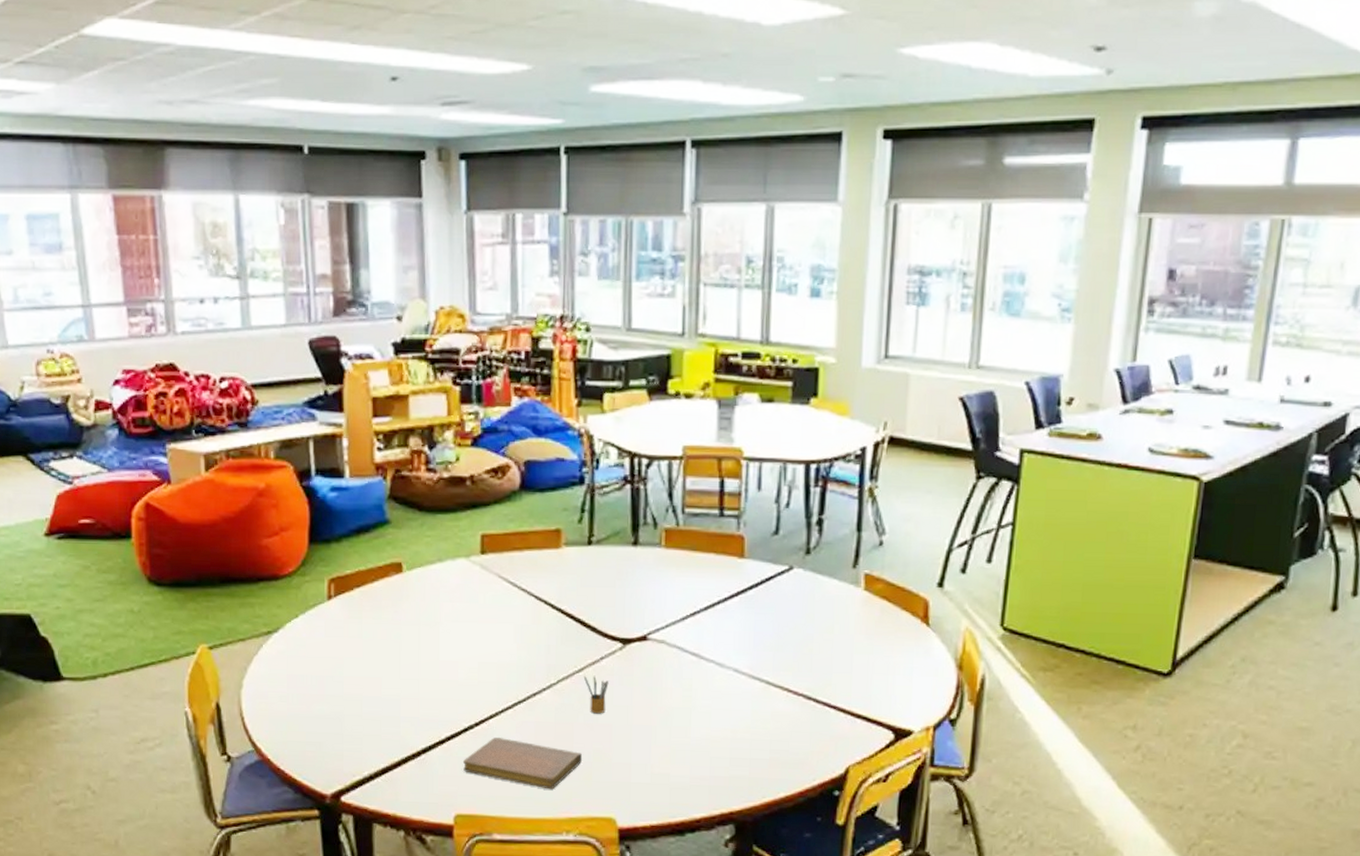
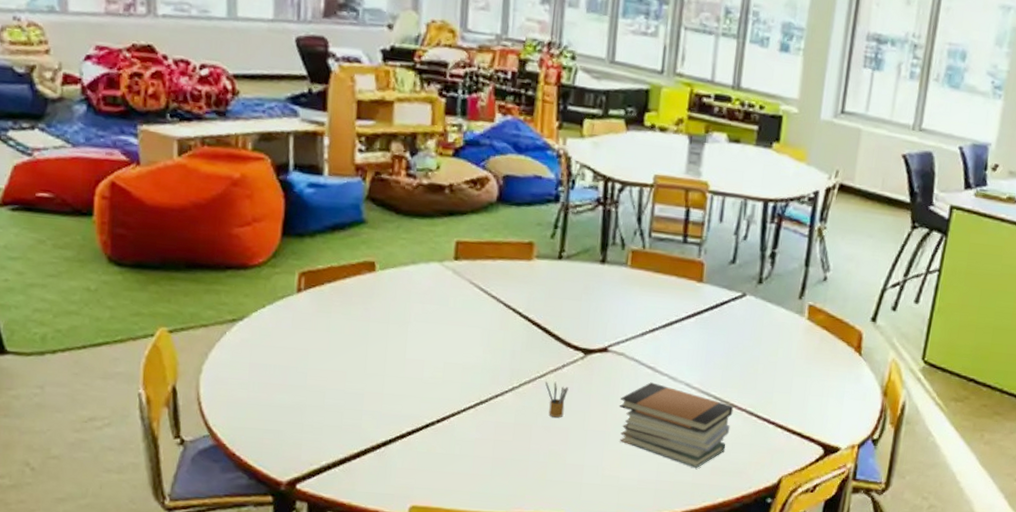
notebook: present [462,737,582,790] -> none [421,435,538,486]
book stack: none [664,670,789,761] -> present [619,382,734,468]

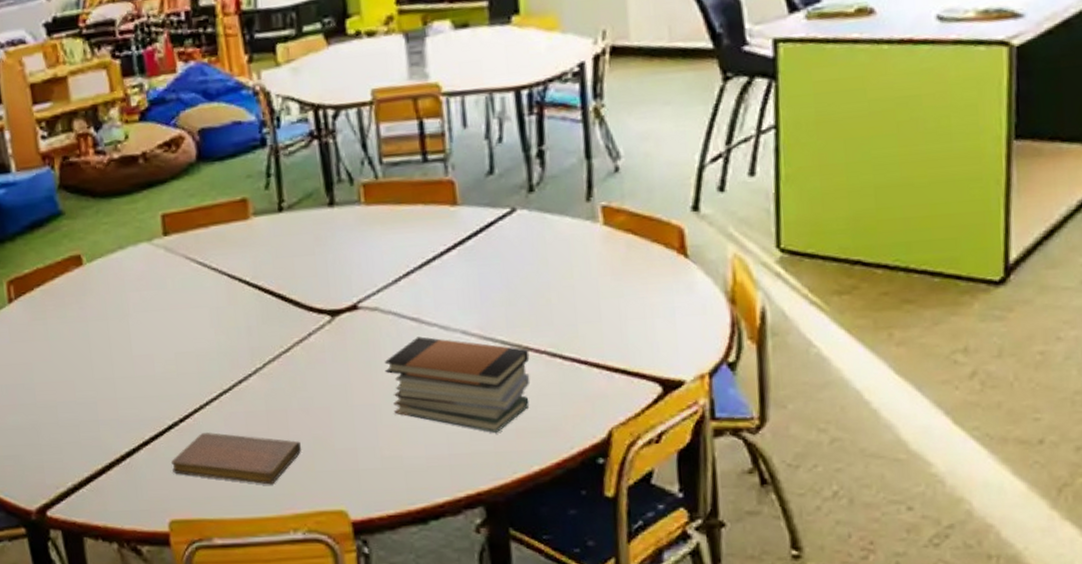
notebook: none [421,435,538,486] -> present [170,432,301,485]
pencil box: present [545,381,569,418] -> none [291,354,321,397]

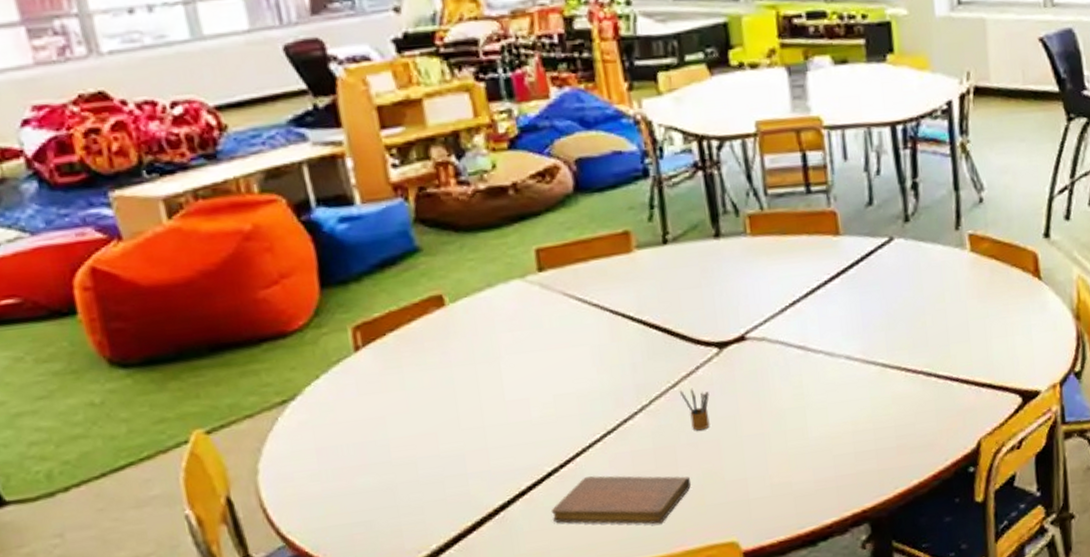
pencil box: none [291,354,321,397] -> present [679,388,710,431]
book stack: present [384,336,531,433] -> none [772,364,909,452]

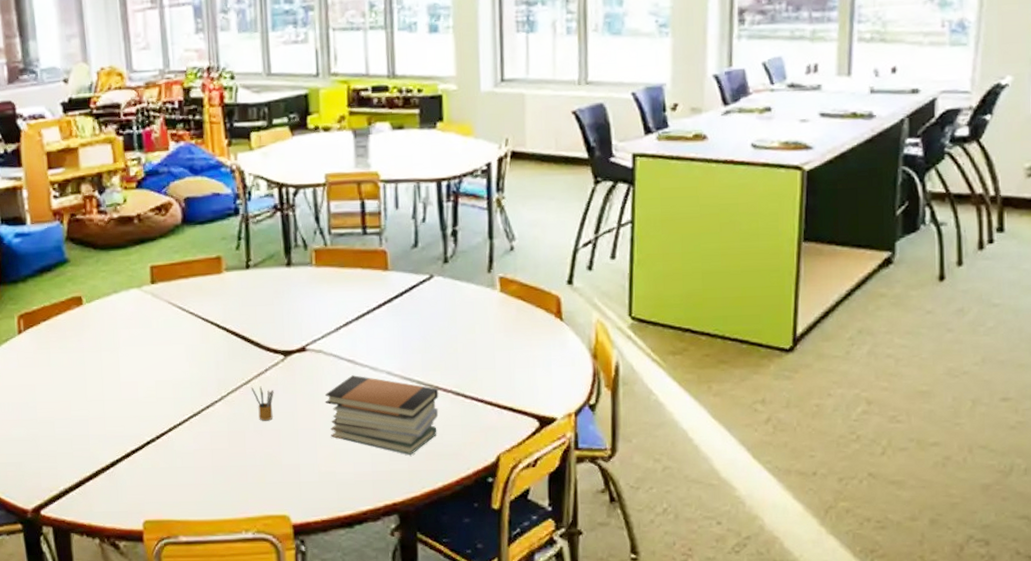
notebook: present [551,475,691,525] -> none [147,448,255,493]
book stack: none [772,364,909,452] -> present [324,375,439,455]

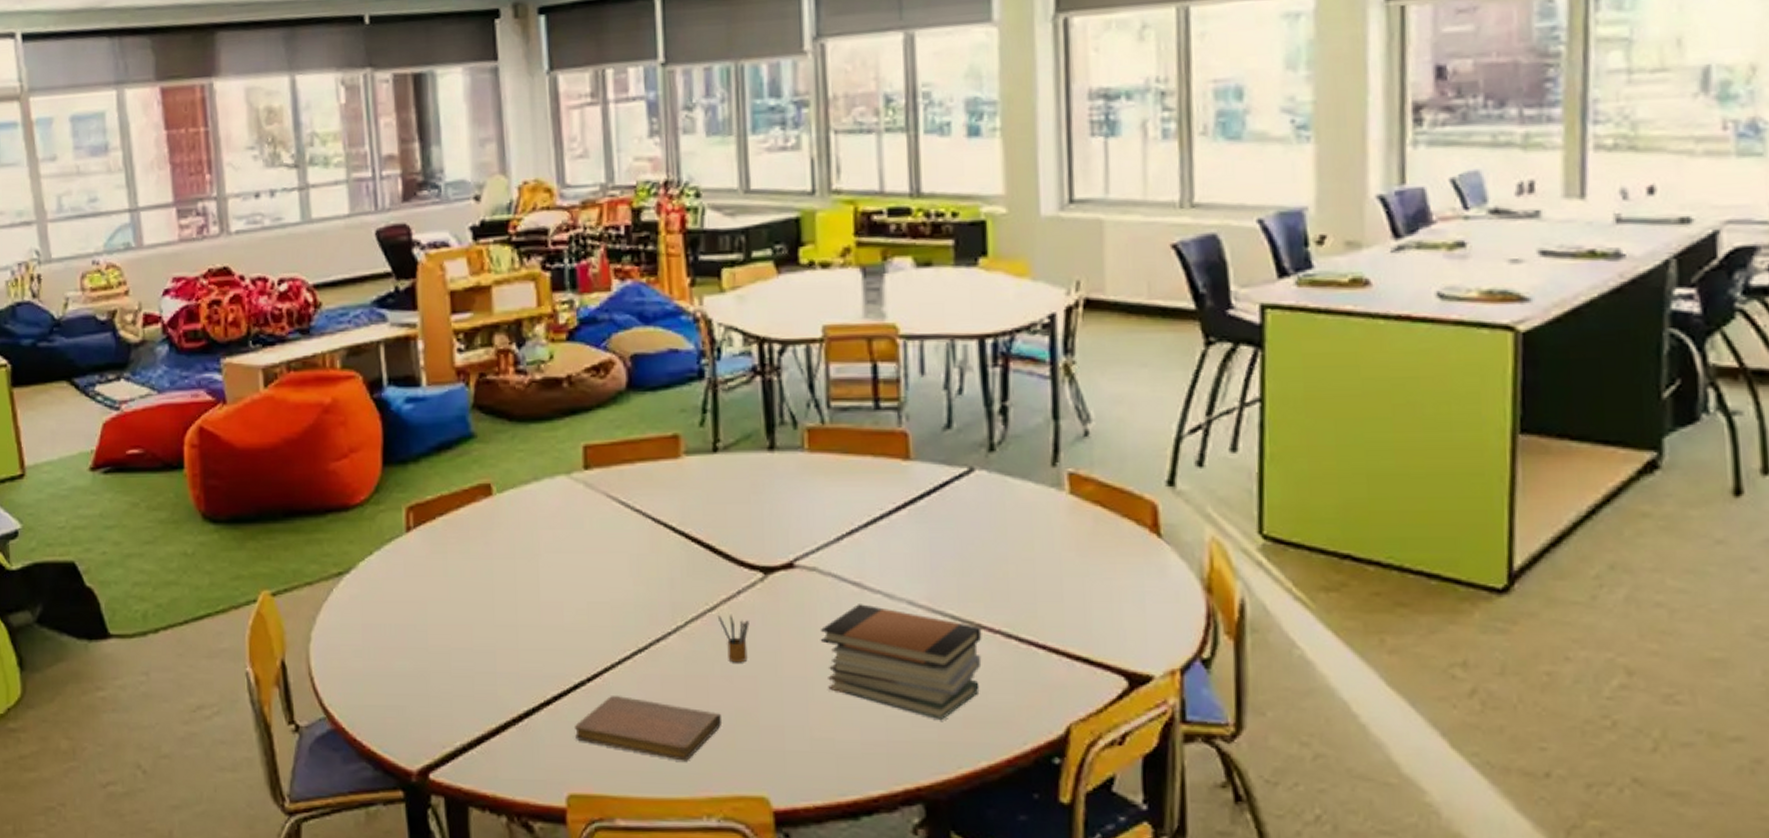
notebook: none [147,448,255,493] -> present [574,696,721,761]

